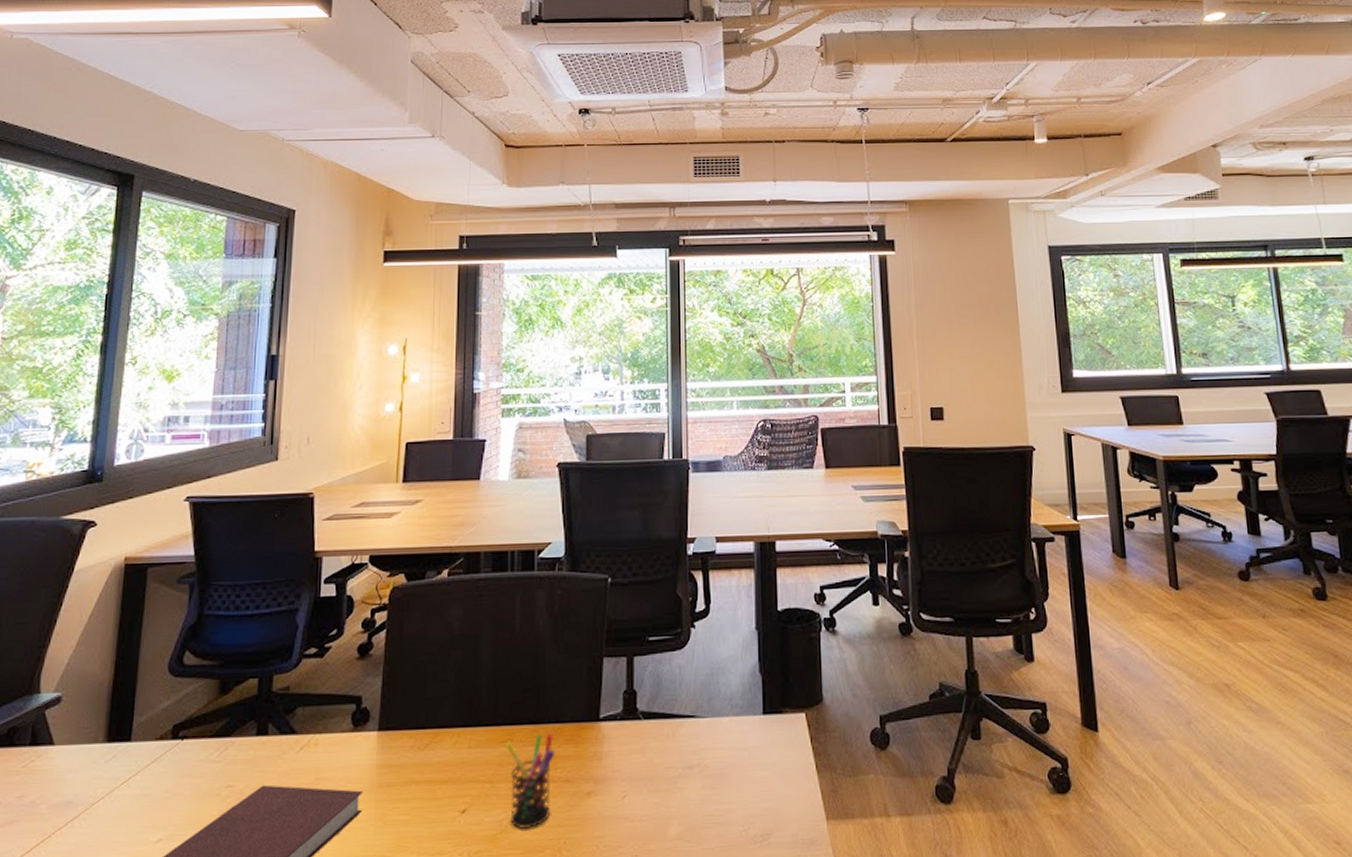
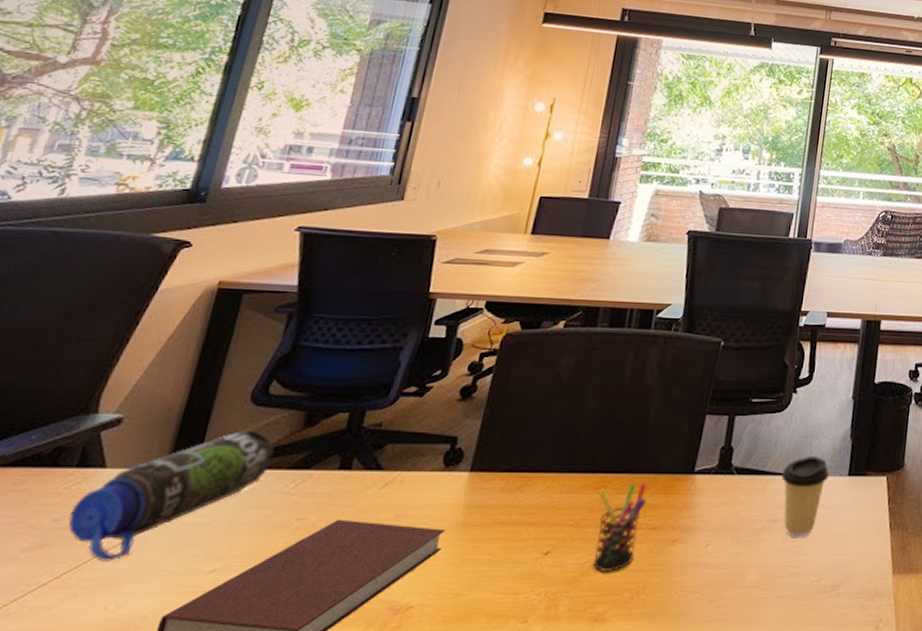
water bottle: none [30,700,197,835] -> present [68,430,275,562]
coffee cup: none [691,695,742,785] -> present [781,457,830,538]

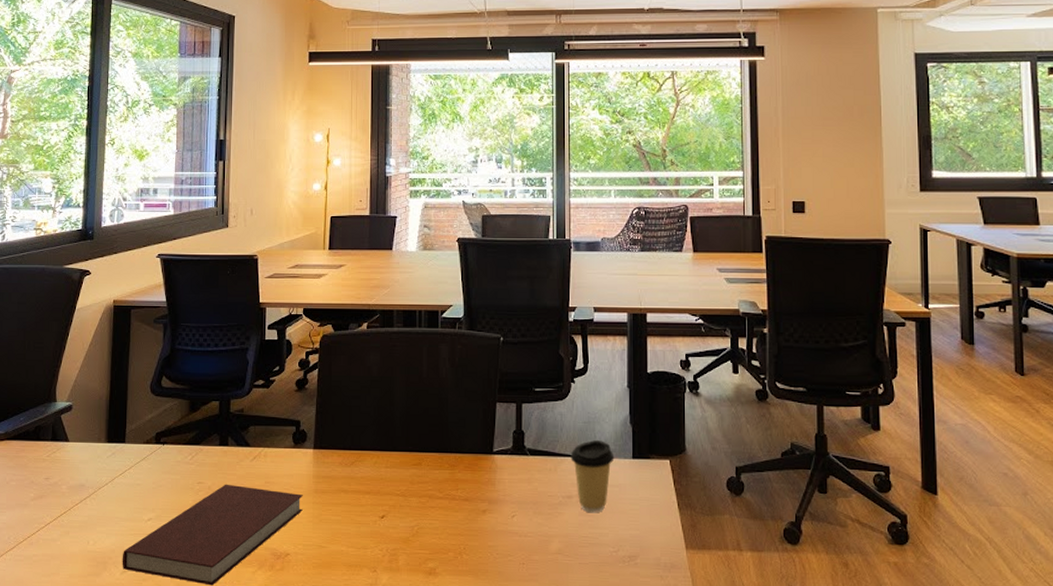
water bottle: present [68,430,275,562] -> none [54,414,174,510]
pen holder: present [592,481,647,573] -> none [415,459,457,536]

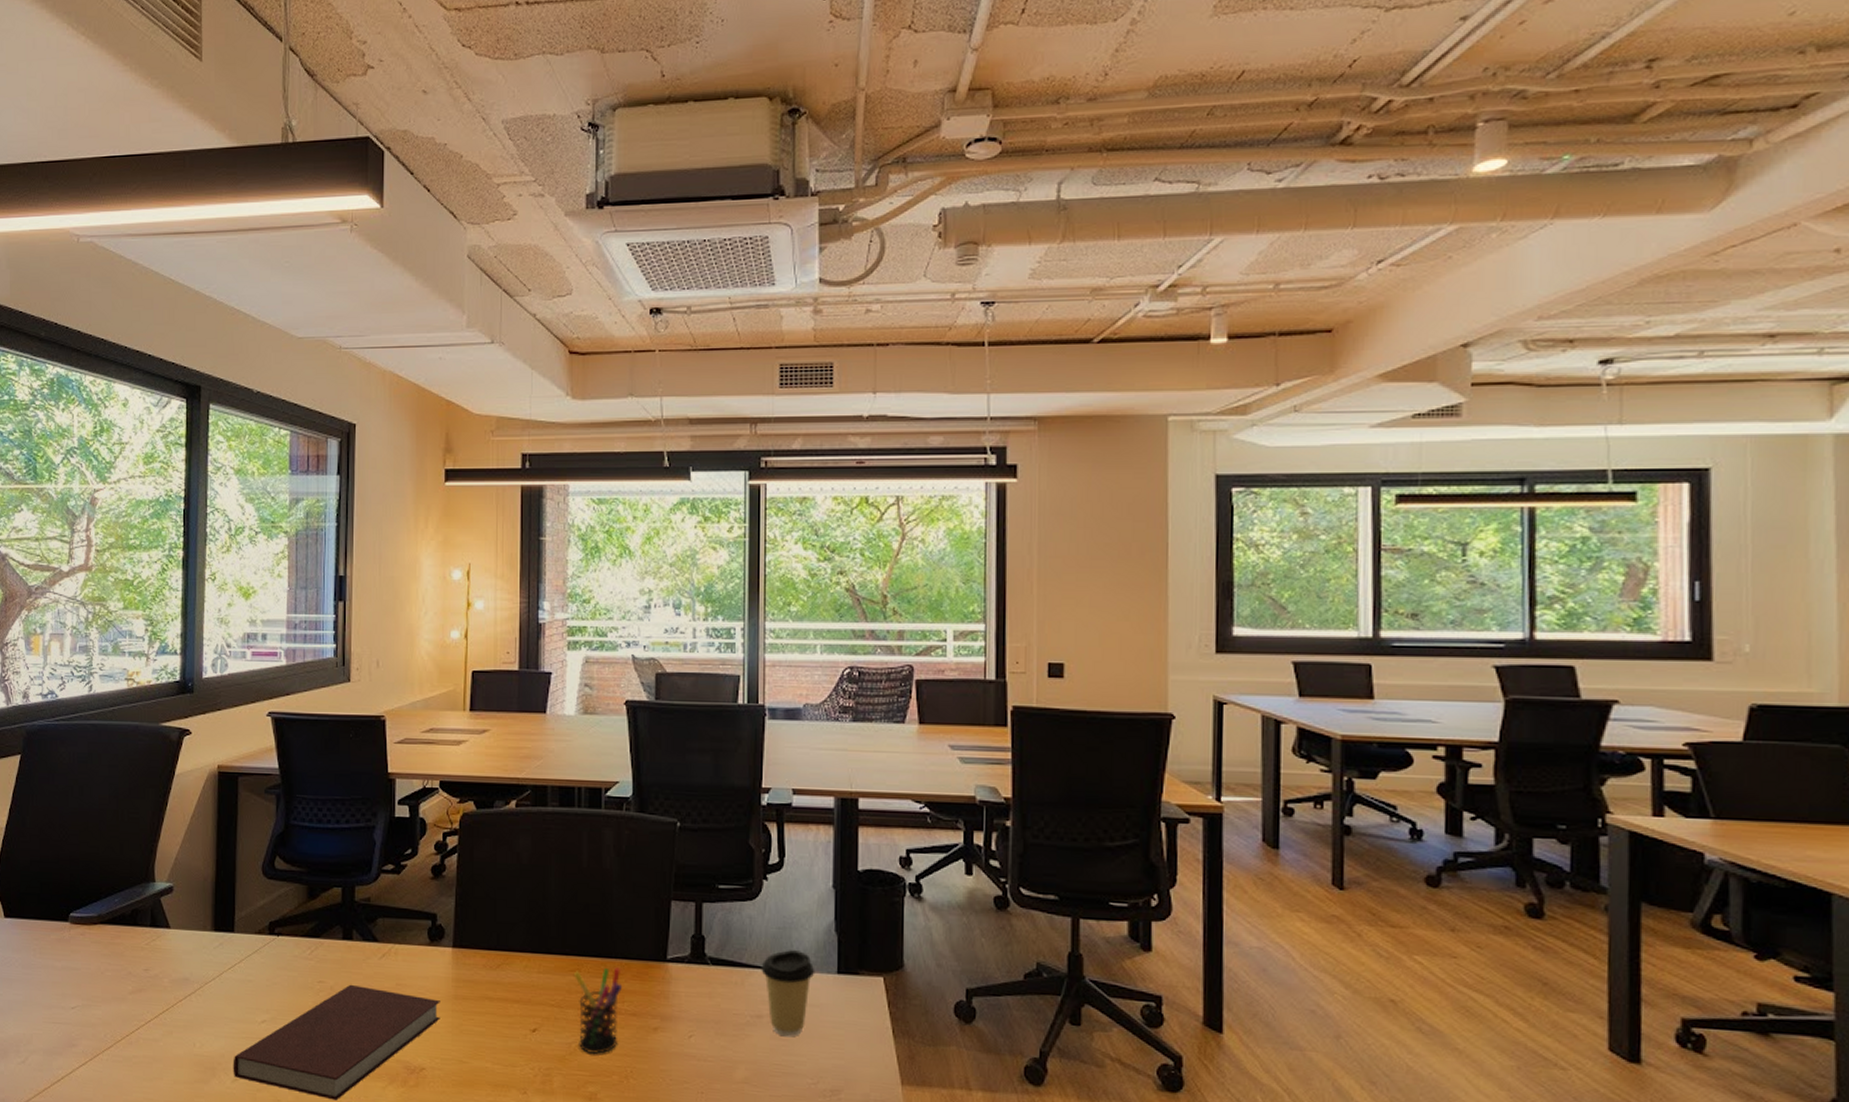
pen holder: none [415,459,457,536] -> present [573,966,623,1055]

